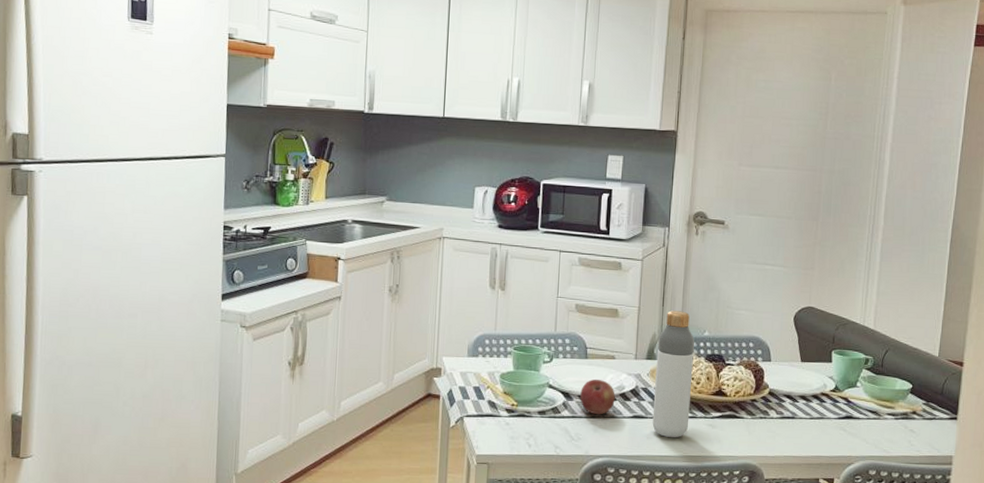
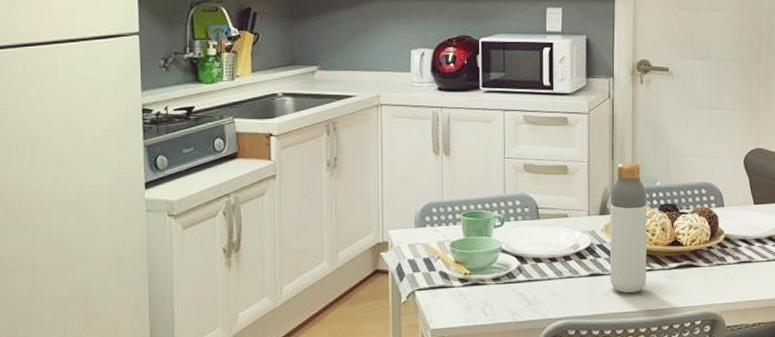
apple: present [580,379,615,414] -> none [535,239,571,276]

